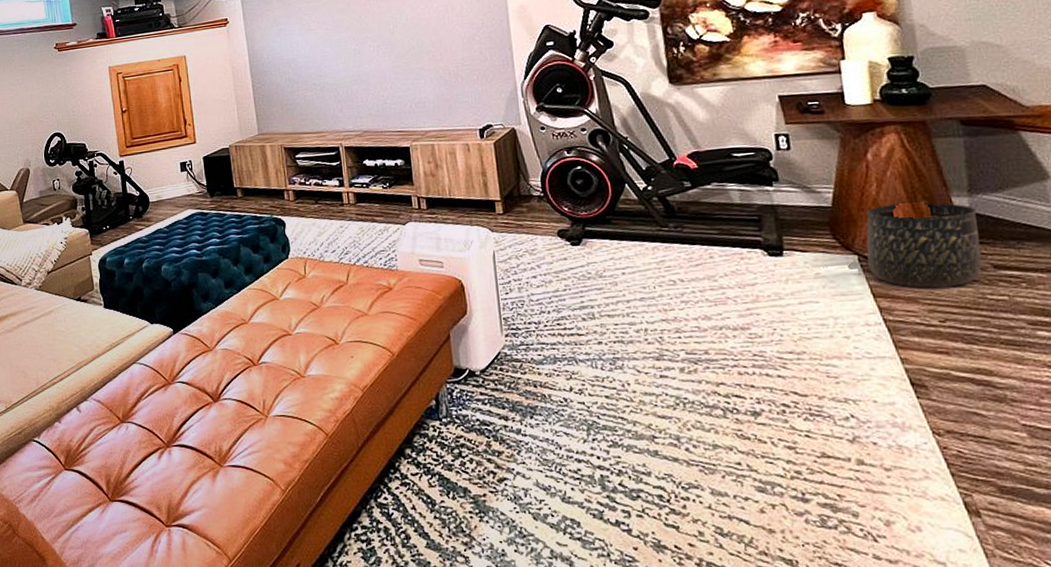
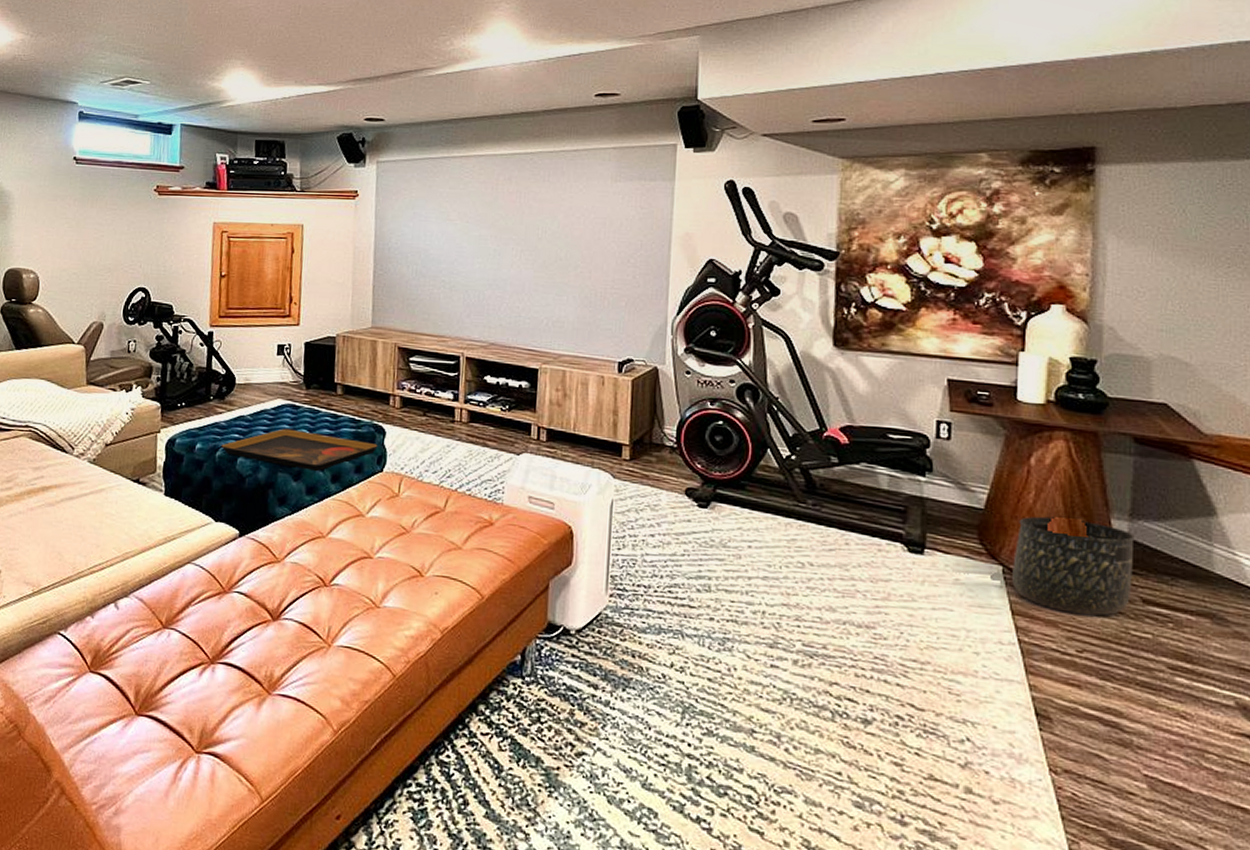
decorative tray: none [146,233,281,268] -> present [221,428,378,472]

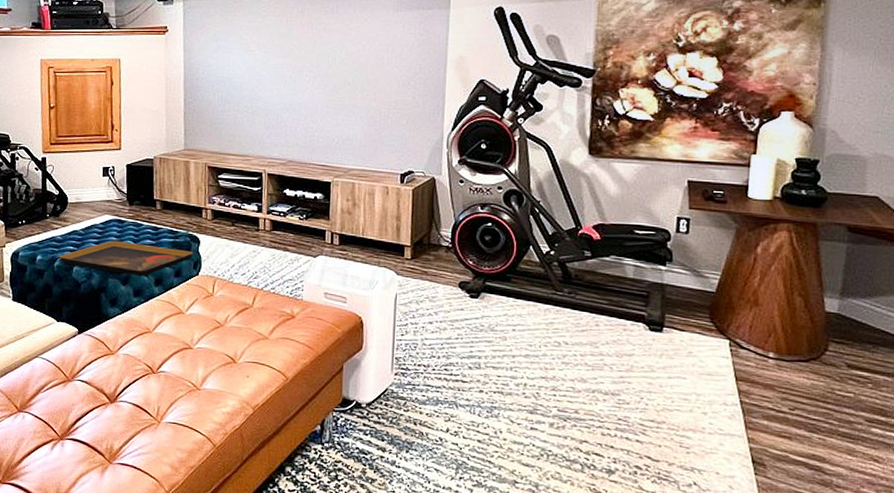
basket: present [1012,516,1135,616] -> none [737,297,844,379]

